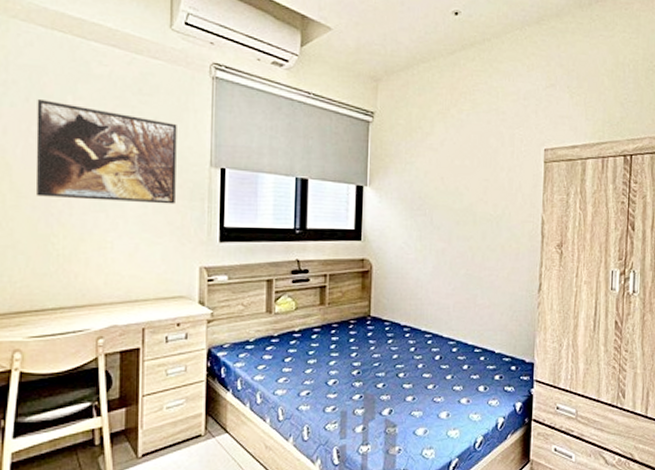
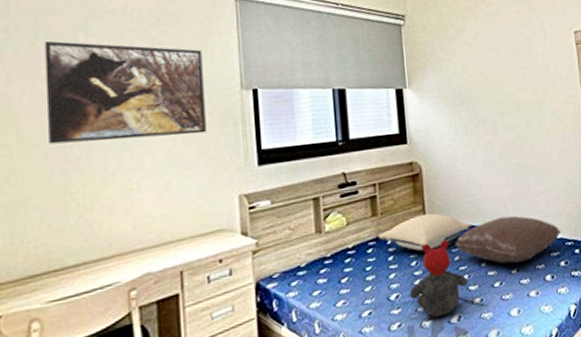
pillow: none [323,310,414,345] -> present [378,213,473,252]
teddy bear: none [346,338,403,407] -> present [409,240,468,317]
pillow: none [395,324,501,369] -> present [454,215,562,264]

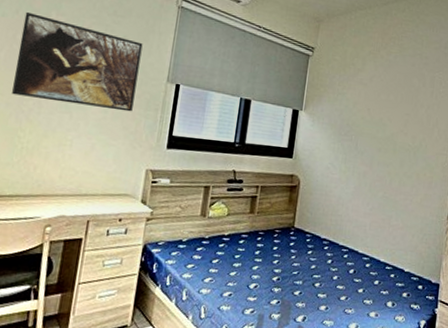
pillow: present [378,213,473,252] -> none [251,221,333,254]
teddy bear: present [409,240,468,317] -> none [266,247,319,313]
pillow: present [454,215,562,264] -> none [314,240,410,284]

